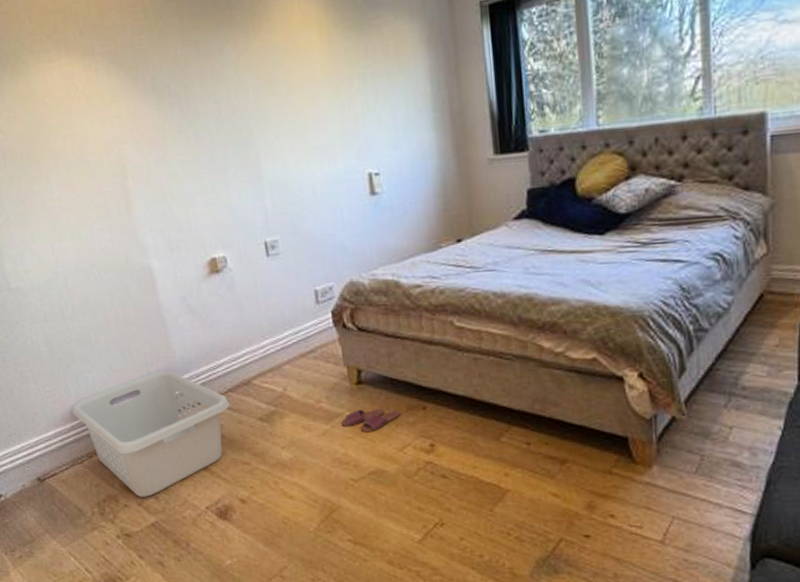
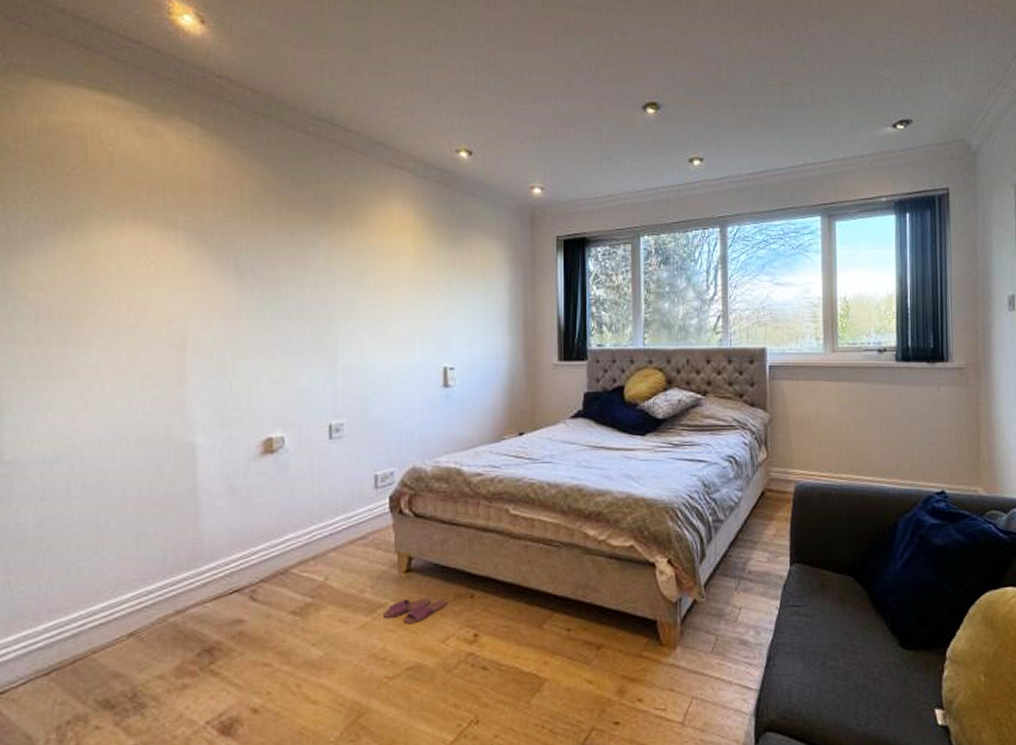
laundry basket: present [72,370,230,497] -> none [50,558,259,715]

